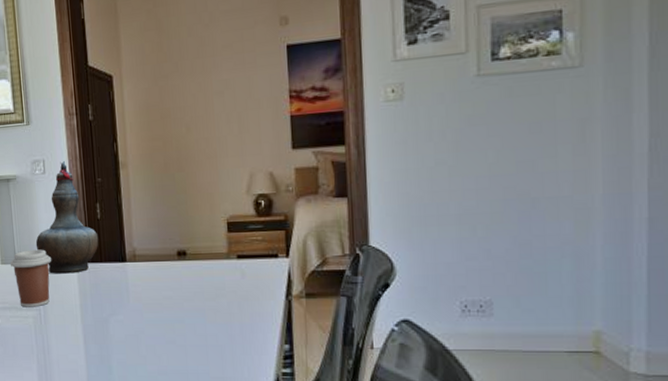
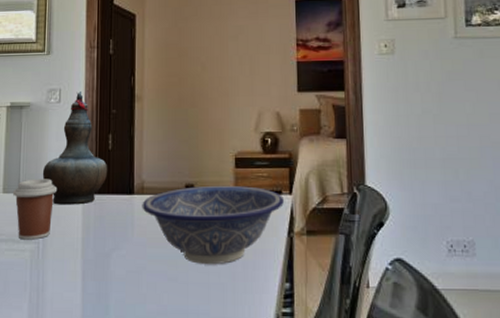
decorative bowl: none [135,250,280,327] -> present [142,185,284,264]

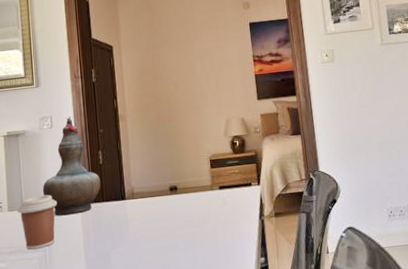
decorative bowl: present [142,185,284,264] -> none [133,182,254,252]

